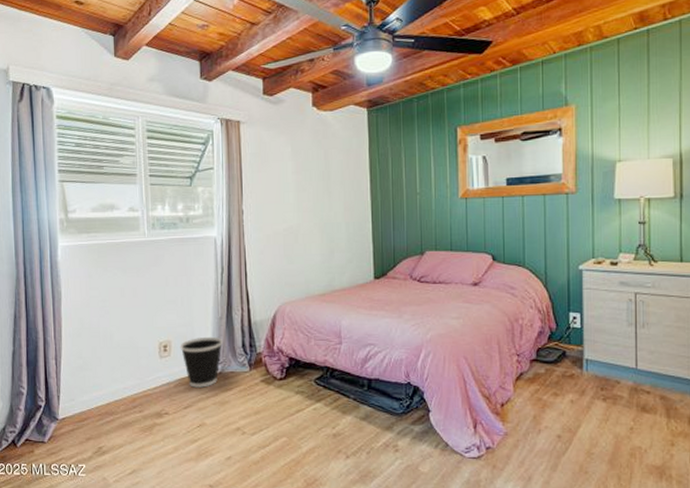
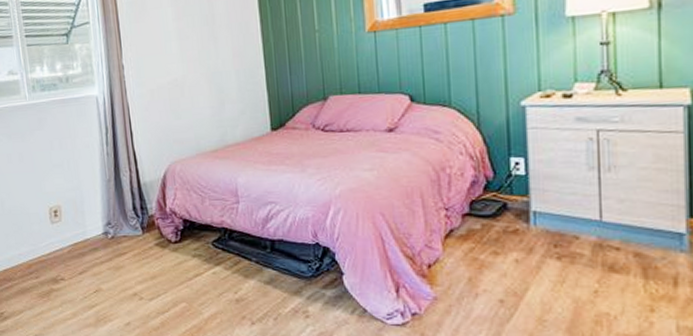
wastebasket: present [180,336,222,388] -> none [70,200,113,253]

